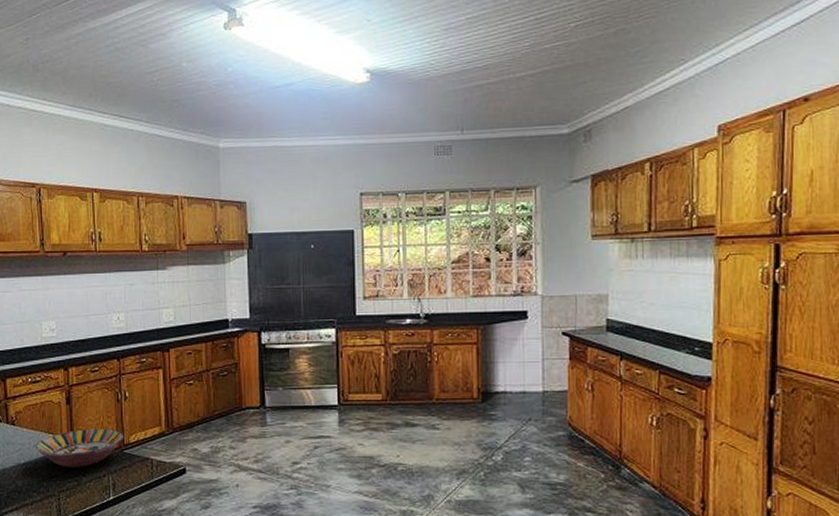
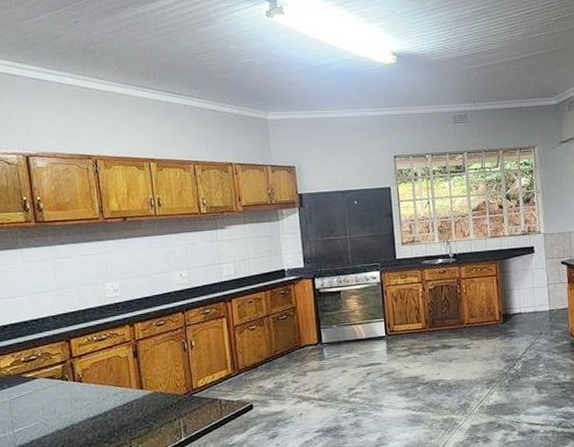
serving bowl: present [35,428,123,468] -> none [104,376,192,417]

